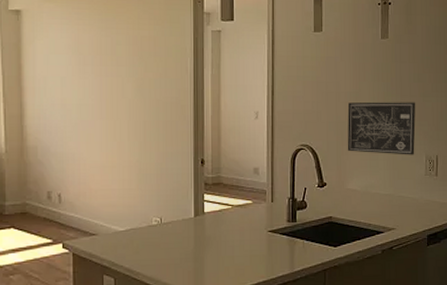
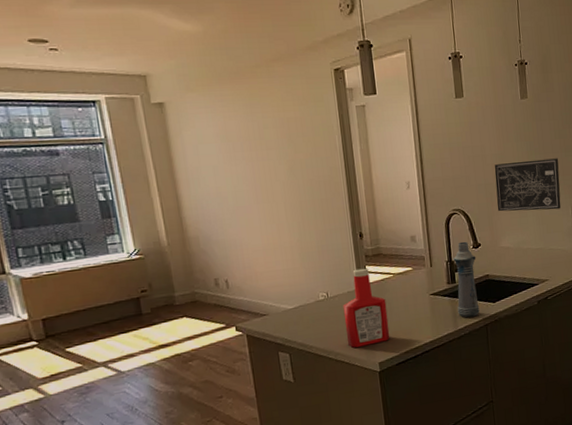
ketchup bottle: none [175,196,222,280] -> present [342,268,390,348]
bottle: none [296,179,321,260] -> present [453,241,480,318]

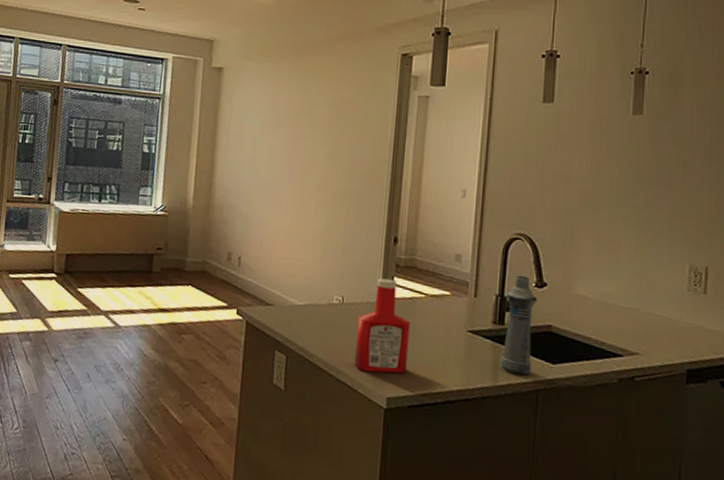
wall art: present [494,158,561,212] -> none [577,189,679,263]

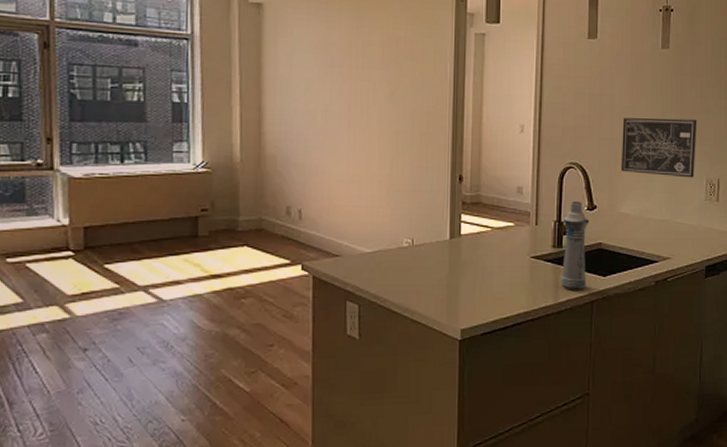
ketchup bottle: present [354,278,411,374] -> none [427,216,479,309]
wall art: none [577,189,679,263] -> present [620,117,698,178]

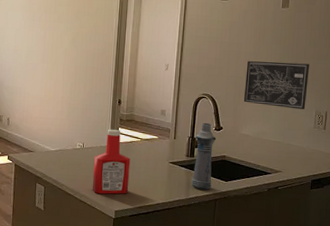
ketchup bottle: none [427,216,479,309] -> present [92,129,131,194]

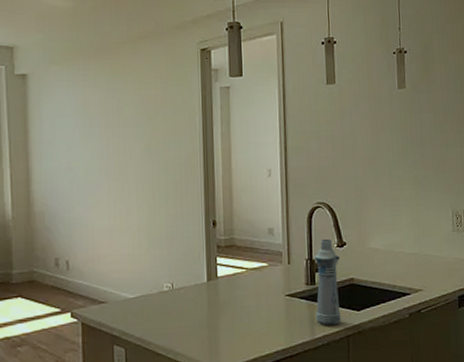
ketchup bottle: present [92,129,131,194] -> none [188,259,238,349]
wall art: present [243,61,310,110] -> none [365,154,440,211]

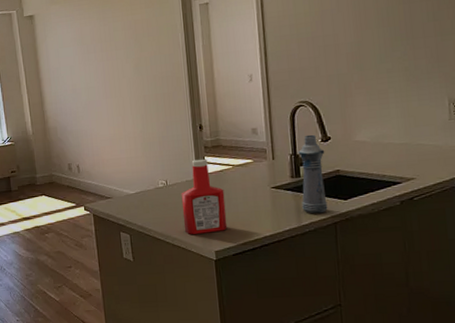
ketchup bottle: none [188,259,238,349] -> present [181,159,228,235]

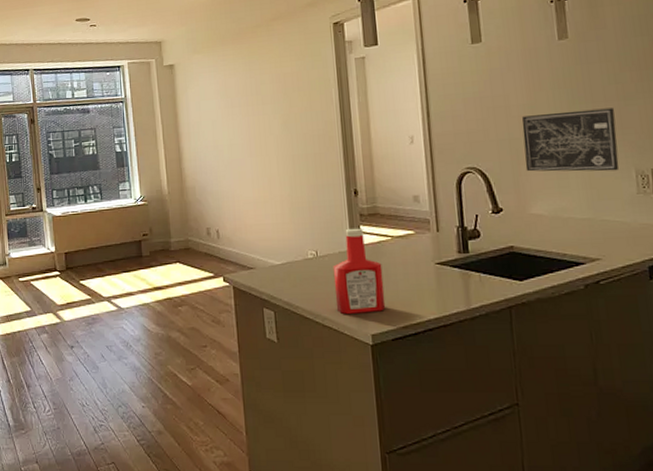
bottle: present [298,134,328,214] -> none [466,205,501,296]
wall art: none [349,43,435,104] -> present [521,108,620,172]

